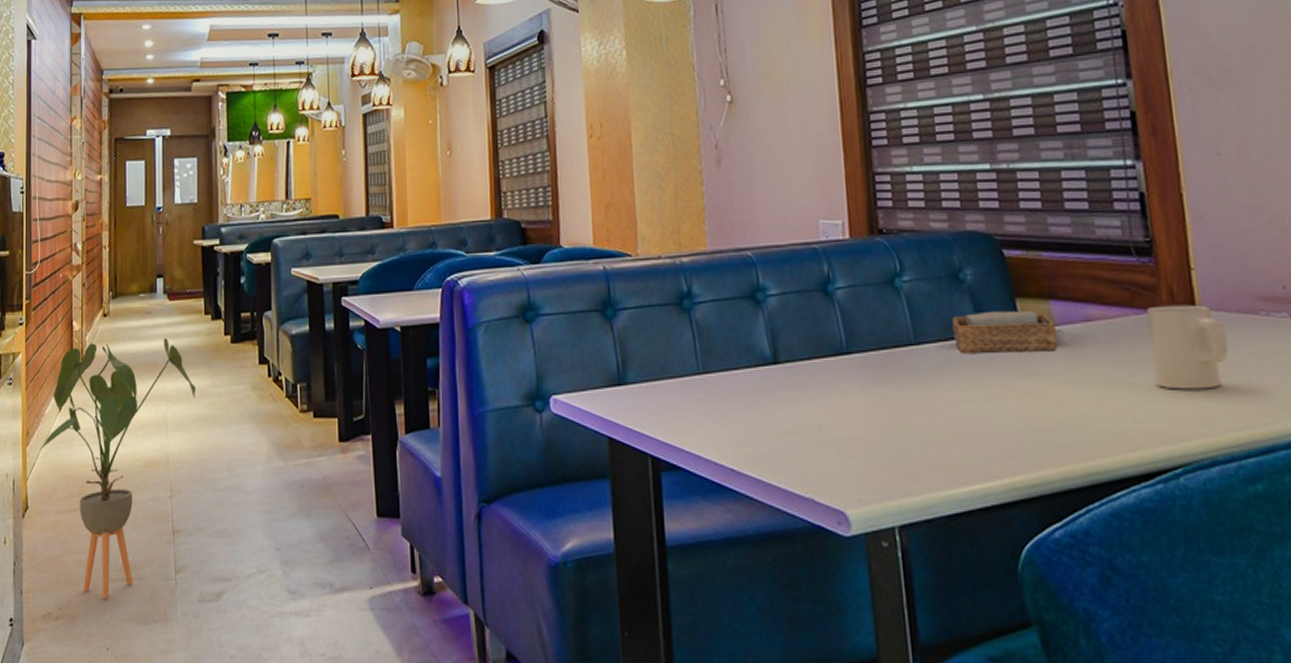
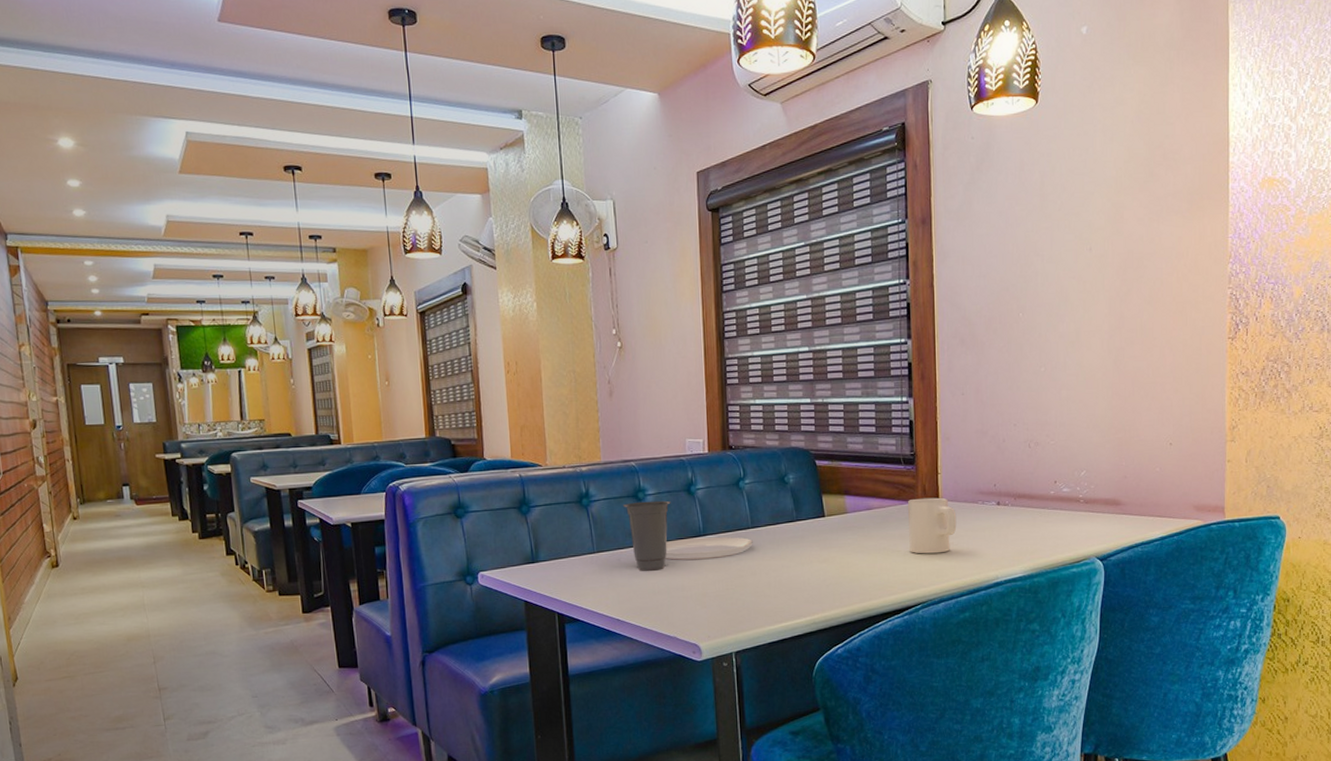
house plant: present [39,338,196,599] -> none [23,536,170,744]
cup: none [737,303,801,403] -> present [623,500,671,572]
plate: none [795,355,920,389] -> present [665,537,754,561]
napkin holder: present [952,310,1058,355] -> none [778,503,849,534]

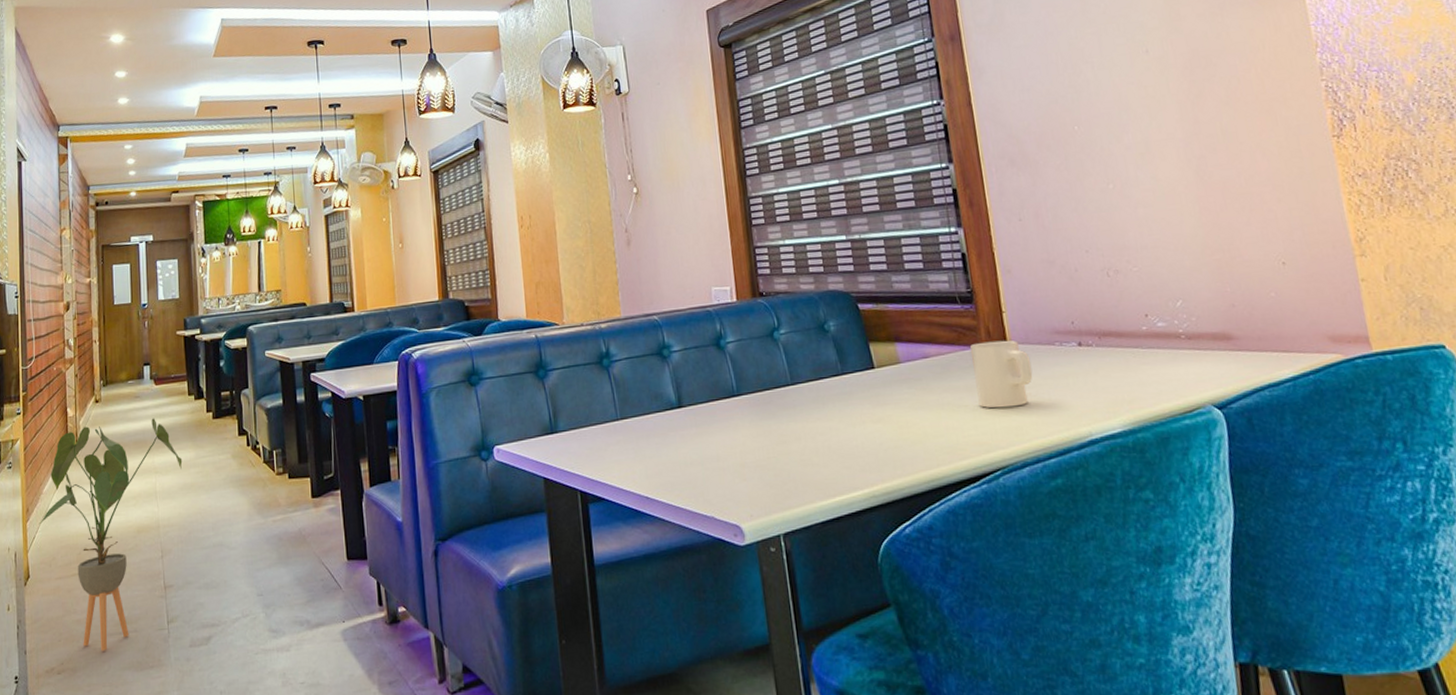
house plant: none [23,536,170,744] -> present [39,418,183,652]
cup: present [623,500,671,572] -> none [647,357,699,441]
plate: present [665,537,754,561] -> none [696,396,796,426]

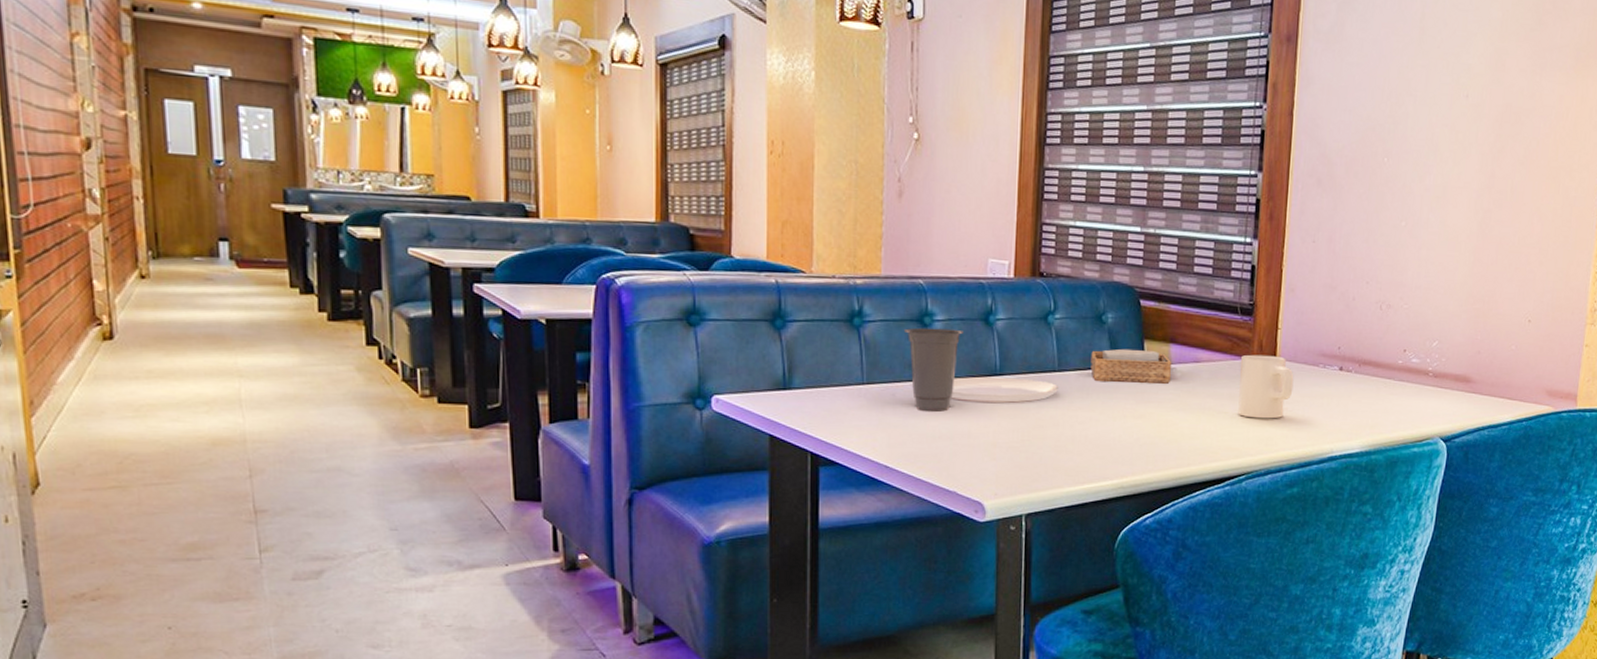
house plant: present [39,418,183,652] -> none [51,307,281,578]
cup: none [647,357,699,441] -> present [905,327,963,413]
plate: none [696,396,796,426] -> present [951,376,1060,404]
napkin holder: none [820,352,903,391] -> present [1090,348,1172,385]

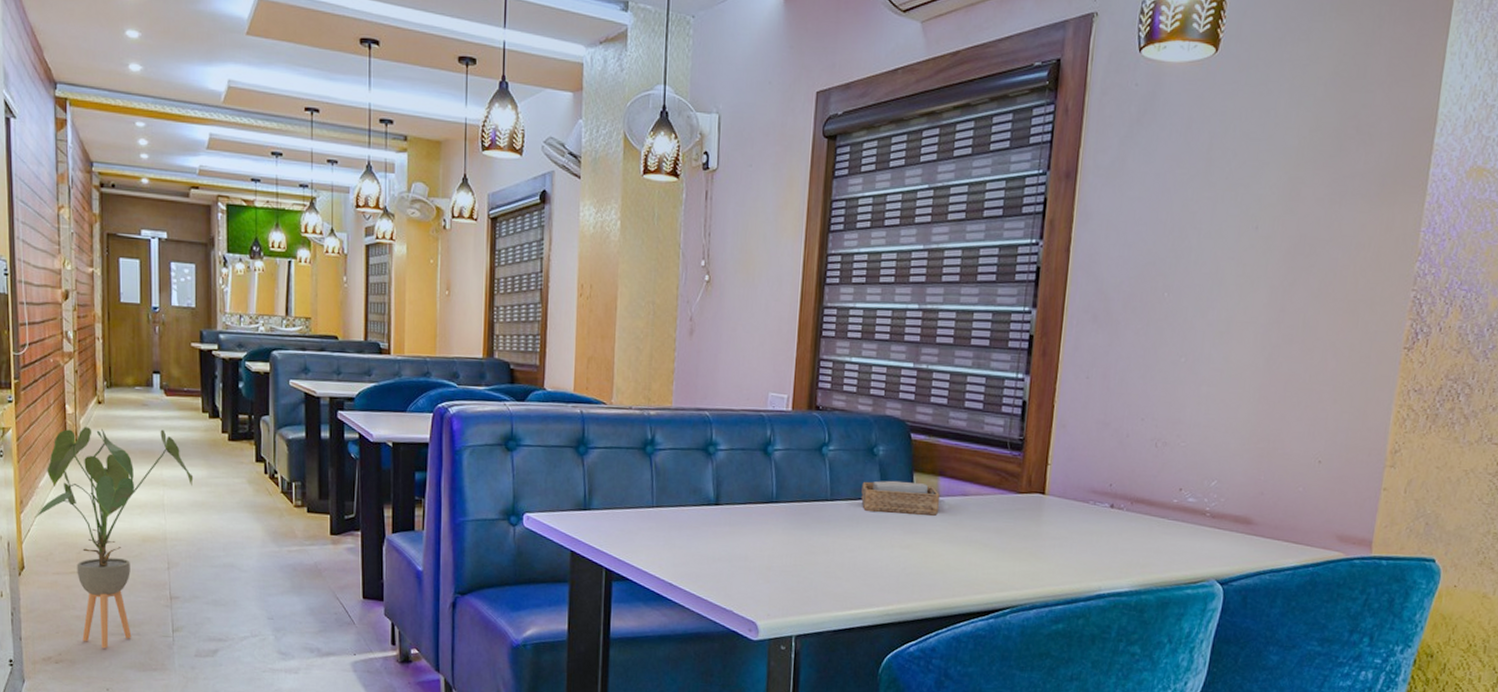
house plant: none [51,307,281,578] -> present [34,427,194,649]
cup: present [905,327,963,413] -> none [691,456,744,536]
plate: present [951,376,1060,404] -> none [731,503,831,530]
cup: present [1238,354,1294,419] -> none [1004,489,1063,554]

